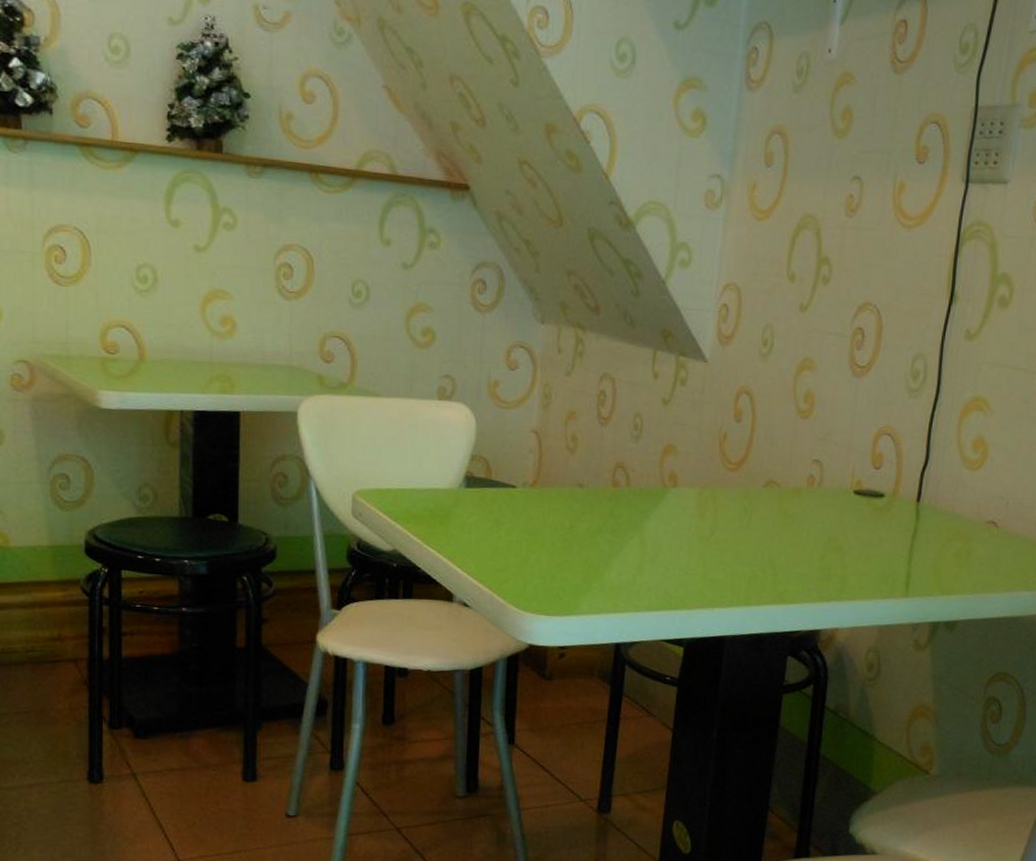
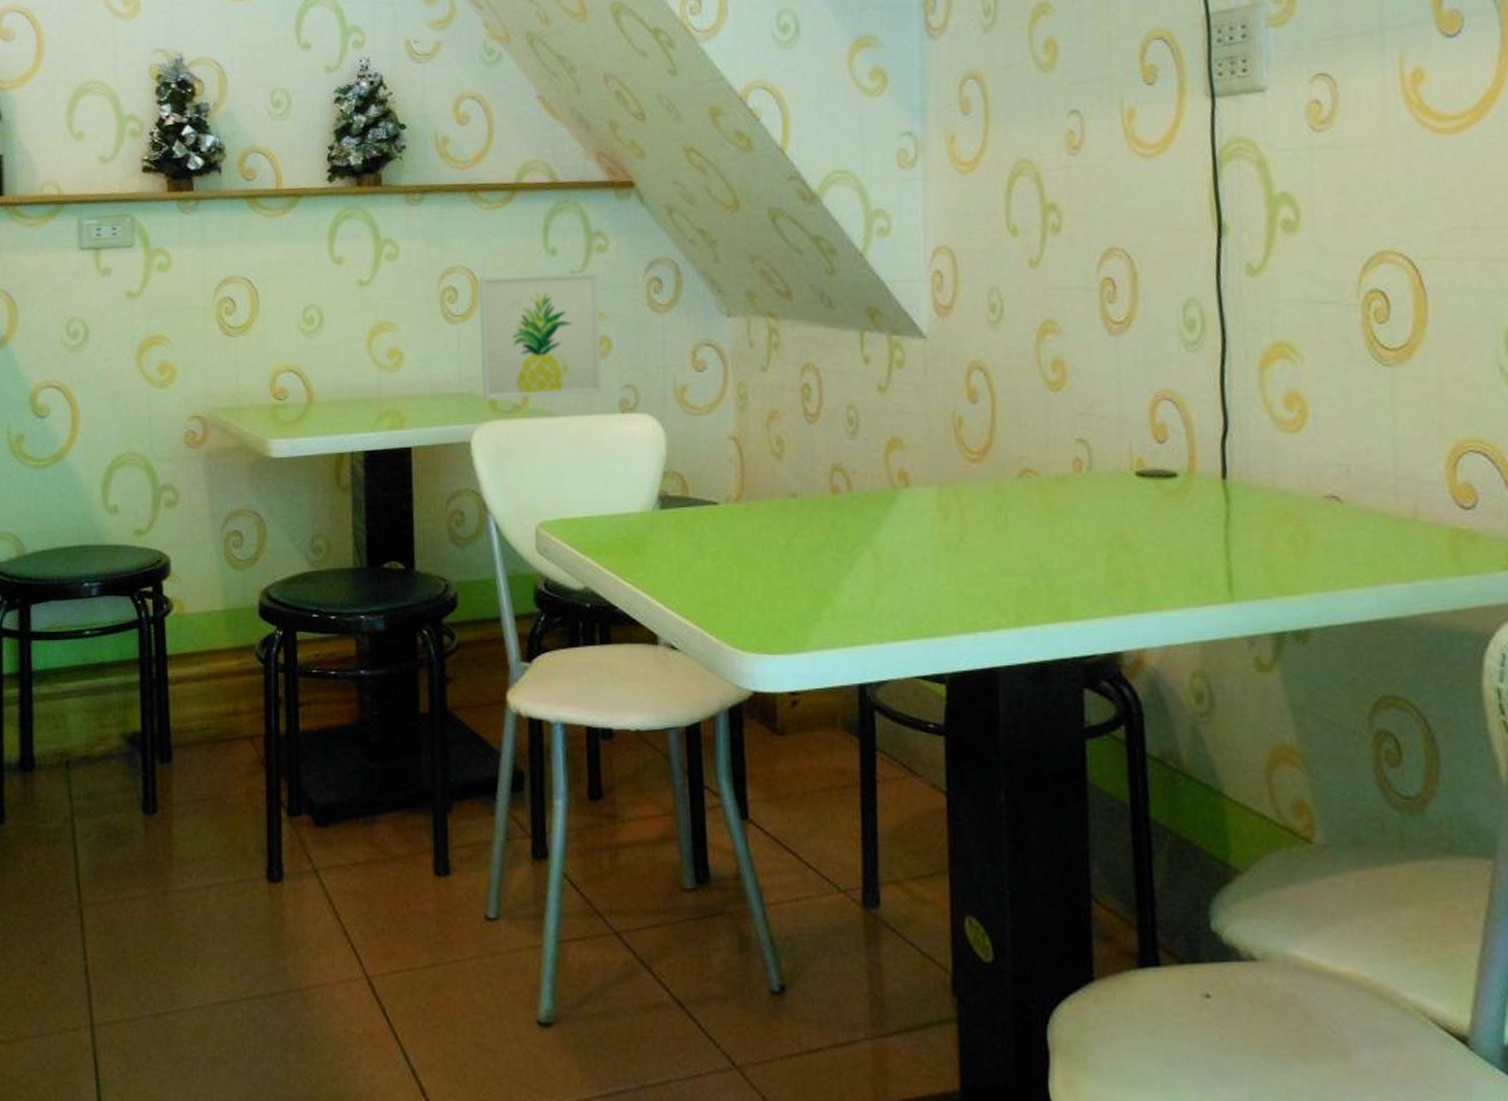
wall art: none [312,256,429,381] -> present [479,271,603,400]

